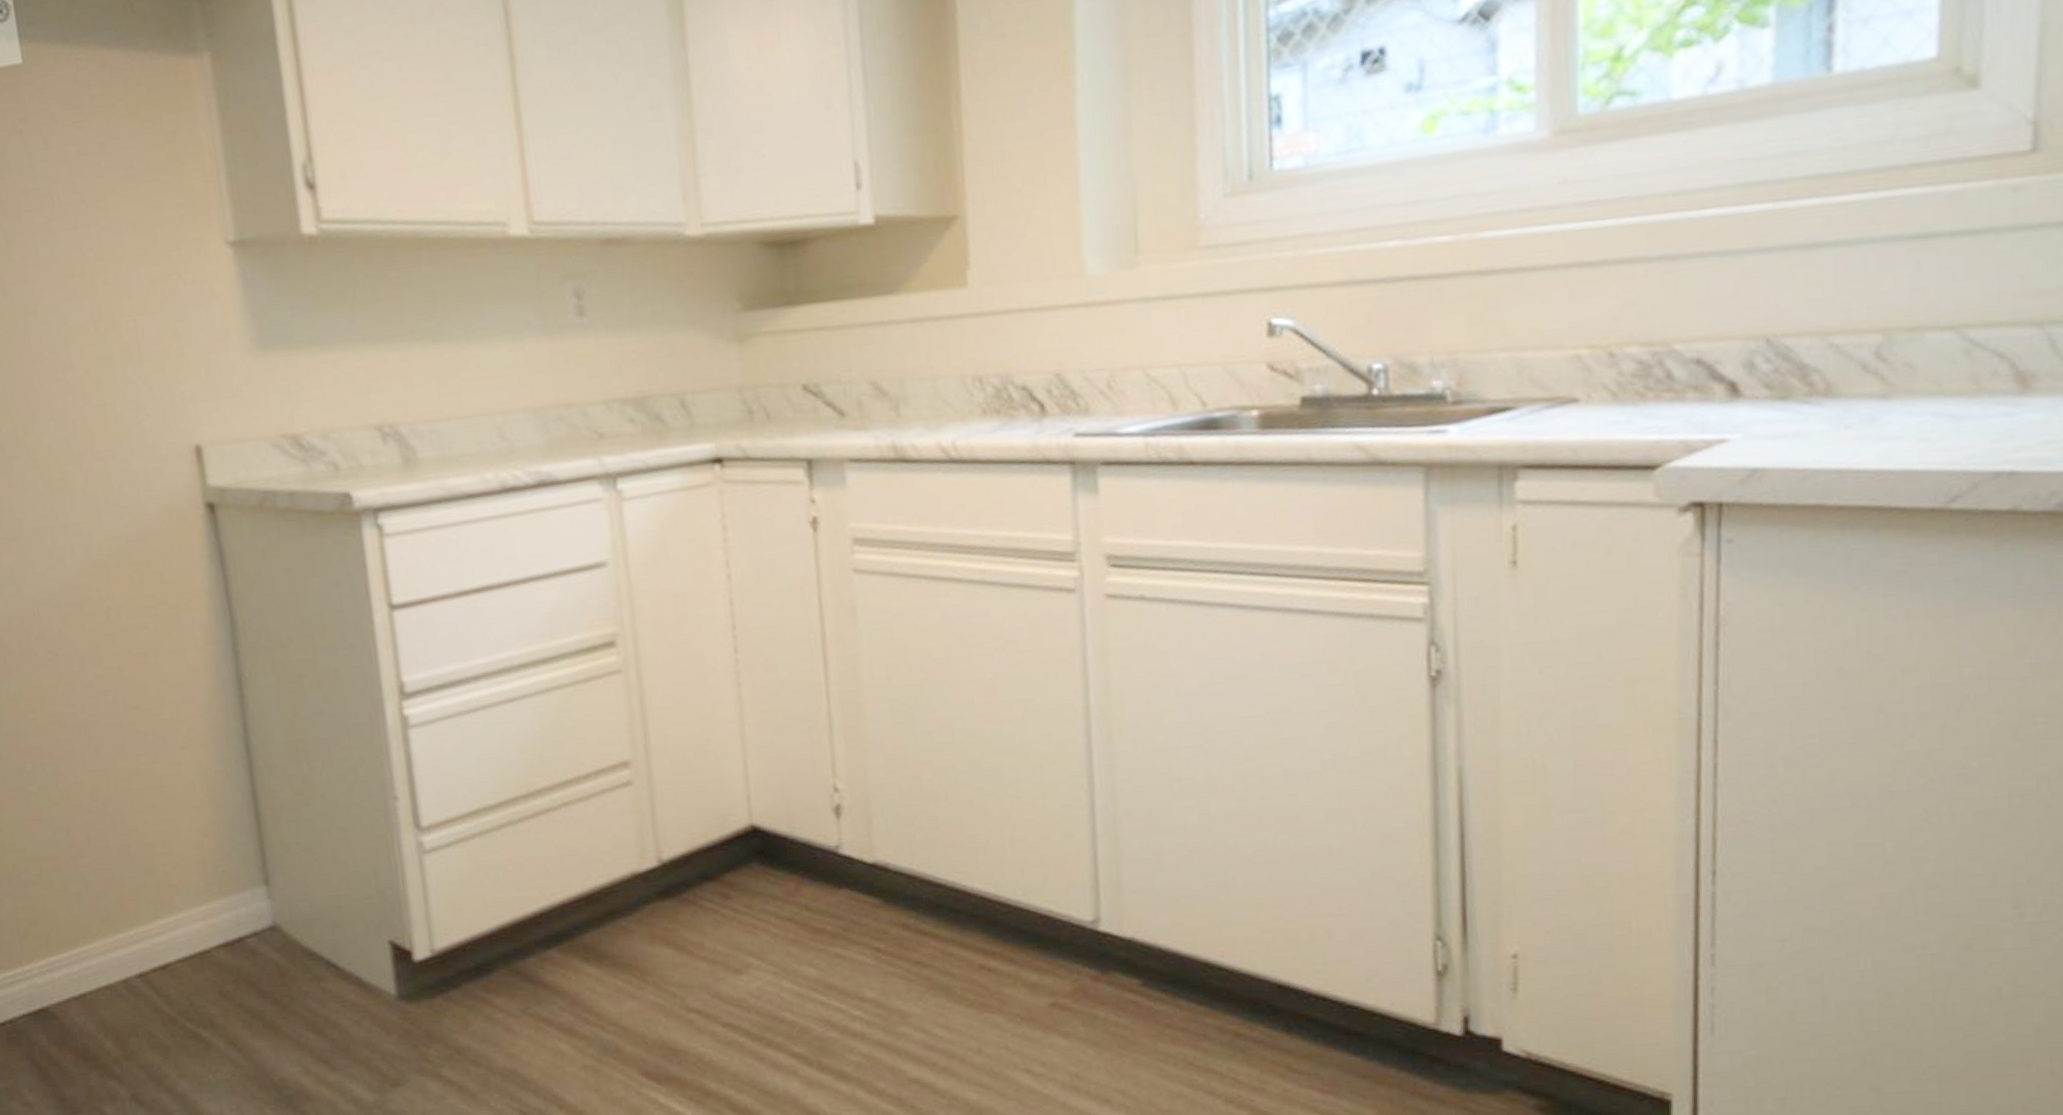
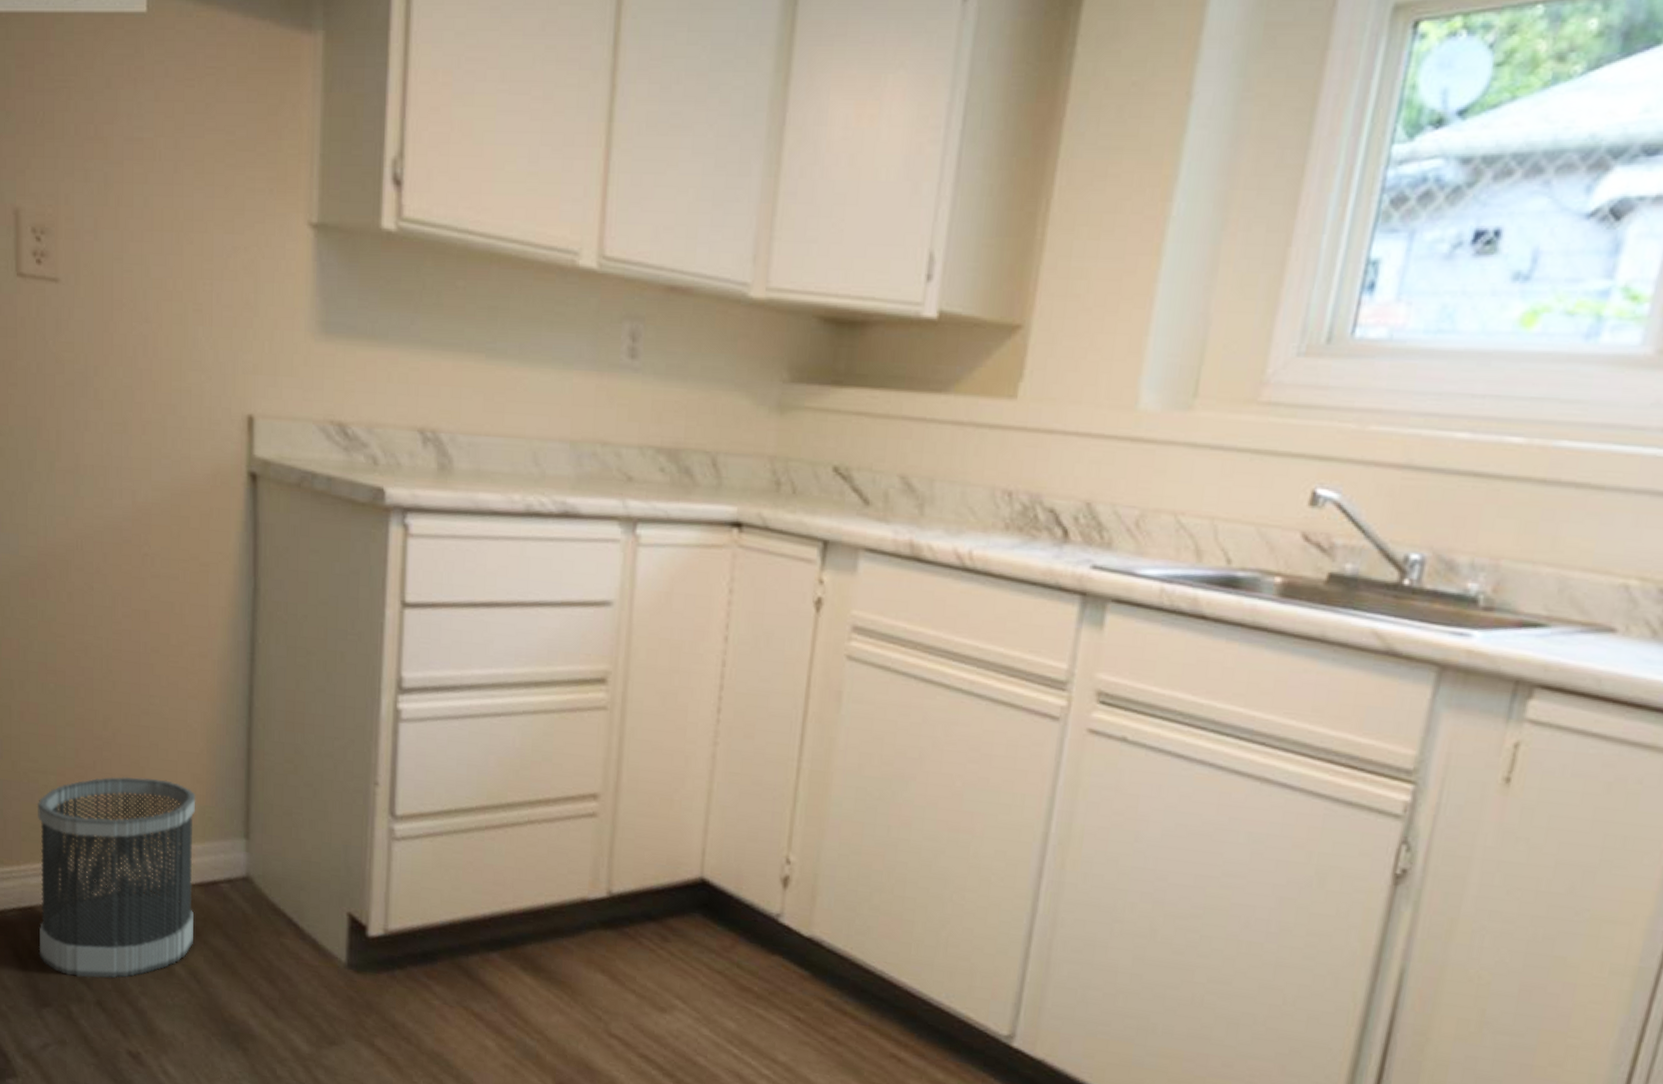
wastebasket: none [32,841,227,1076] -> present [37,776,196,979]

